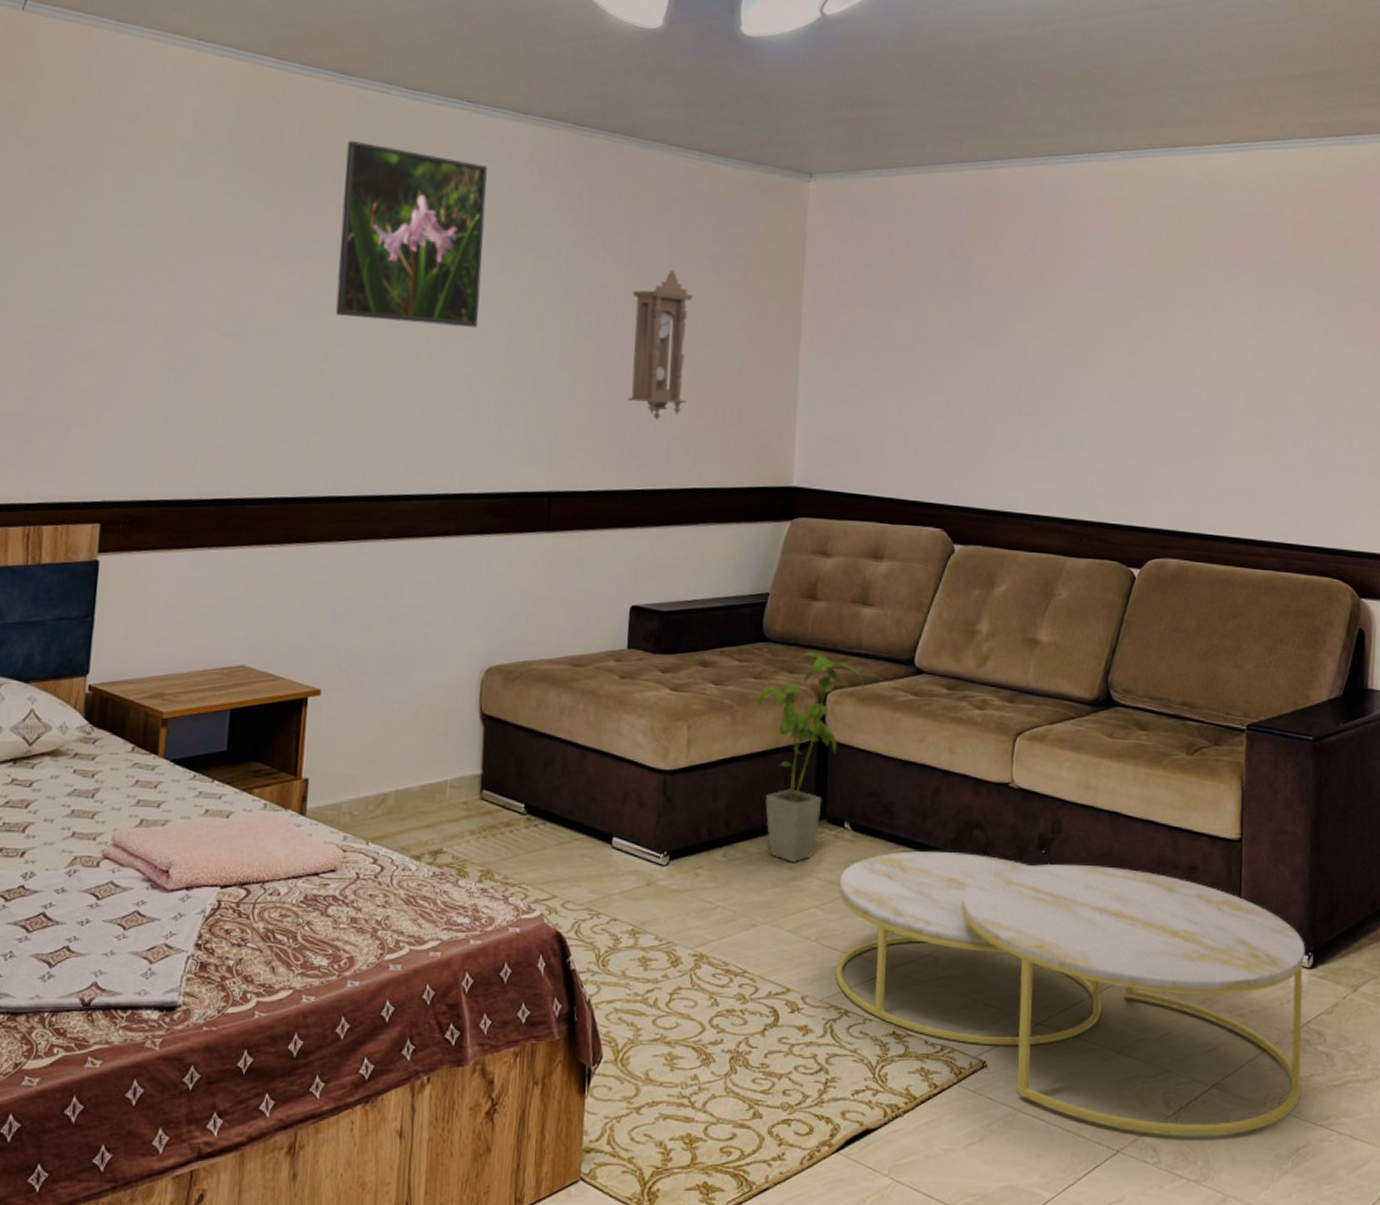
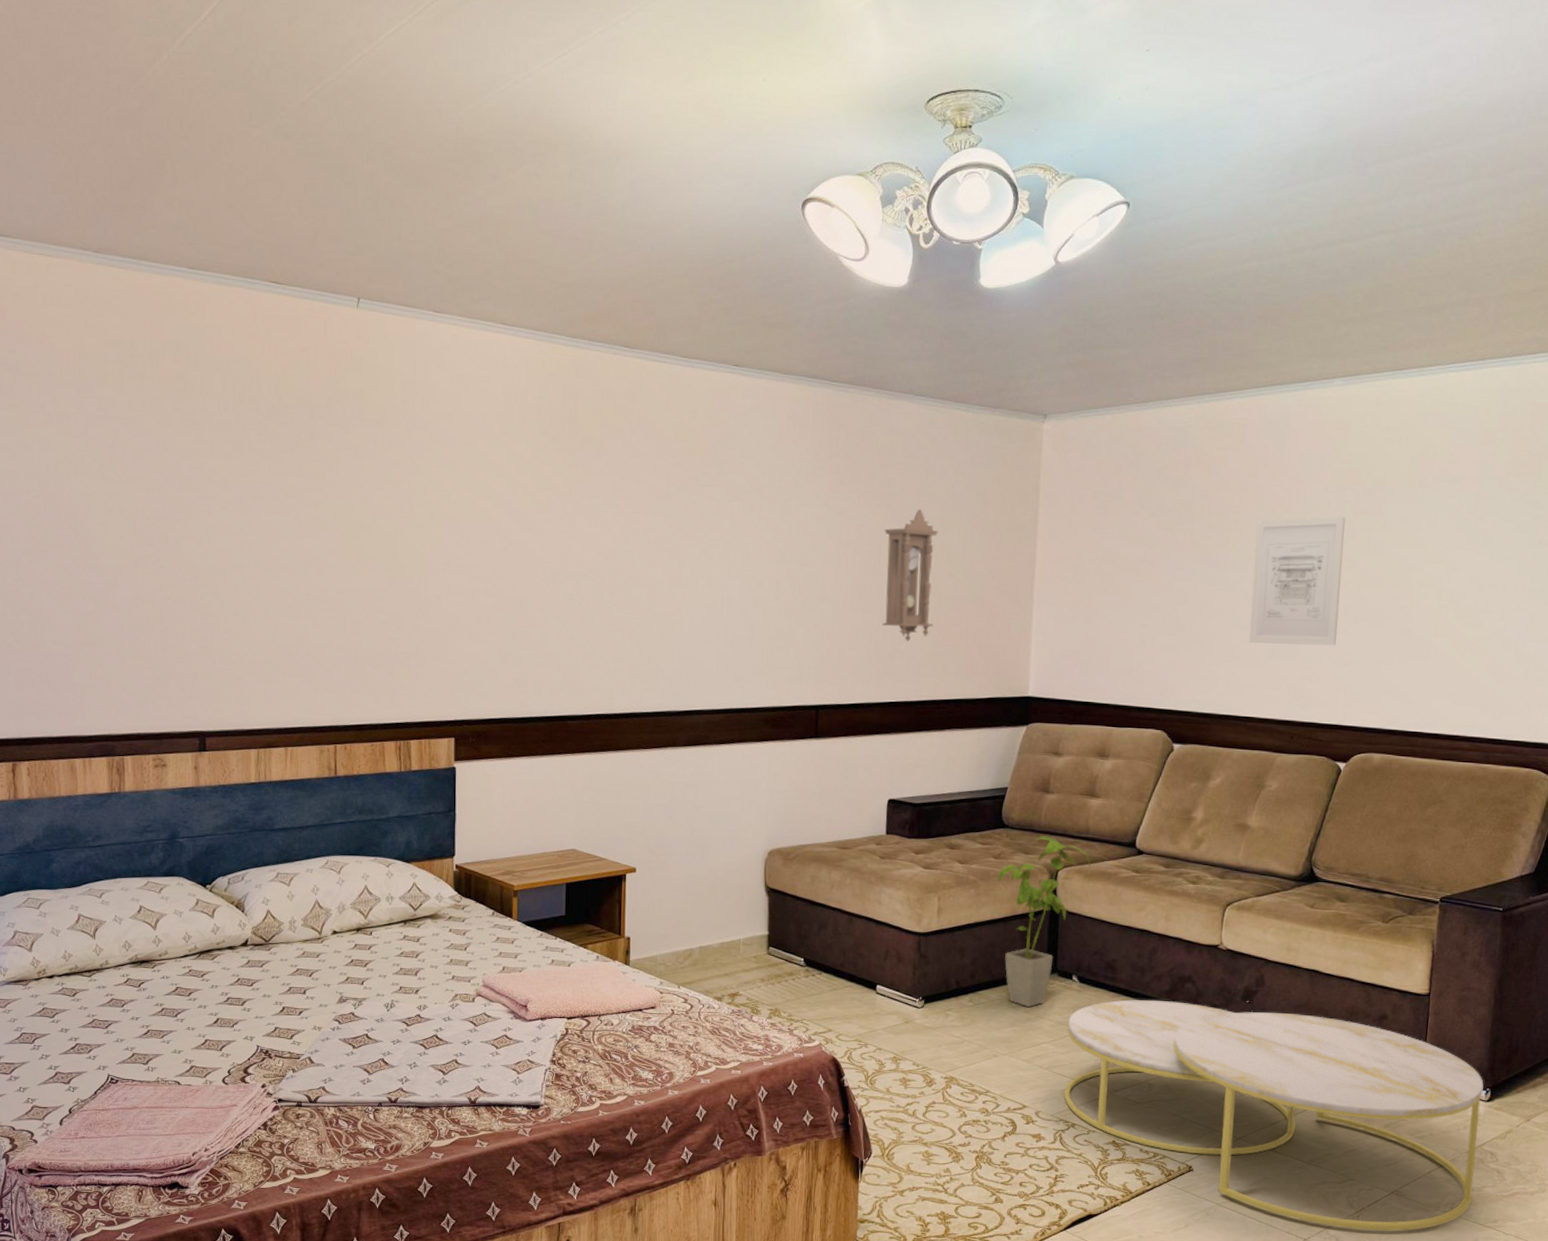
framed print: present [335,141,487,327] -> none [631,407,755,567]
wall art: none [1032,296,1128,437] -> present [1249,516,1346,646]

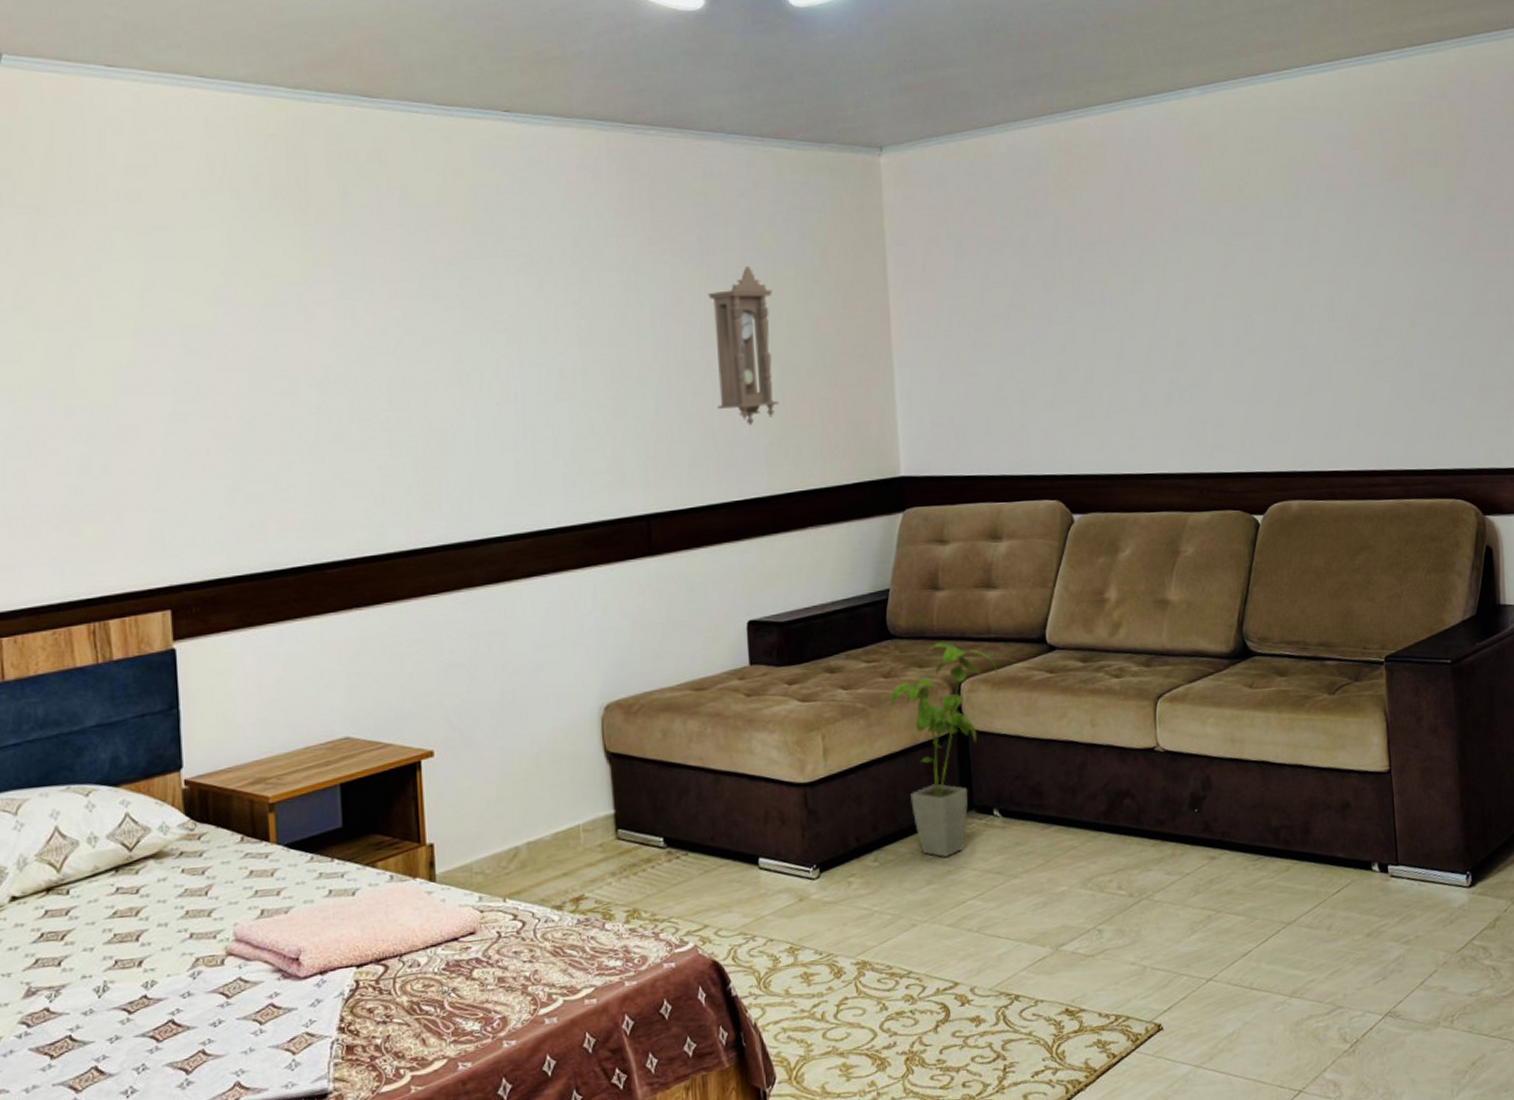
coffee table: present [1064,1000,1484,1232] -> none [995,815,1472,1070]
wall art: present [1249,516,1346,646] -> none [1130,238,1234,389]

